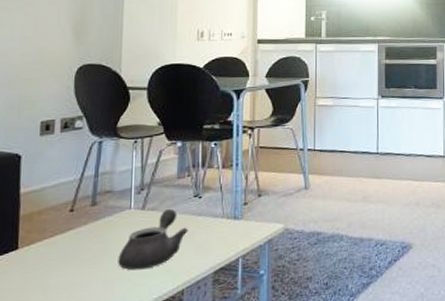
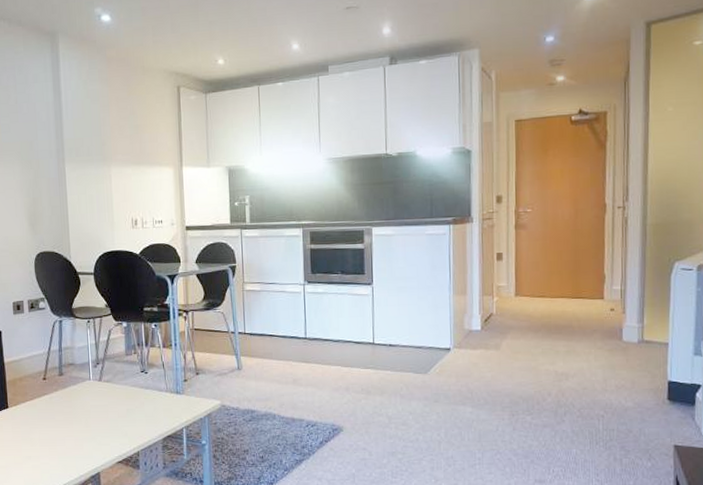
teapot: present [118,208,188,271] -> none [84,381,139,432]

